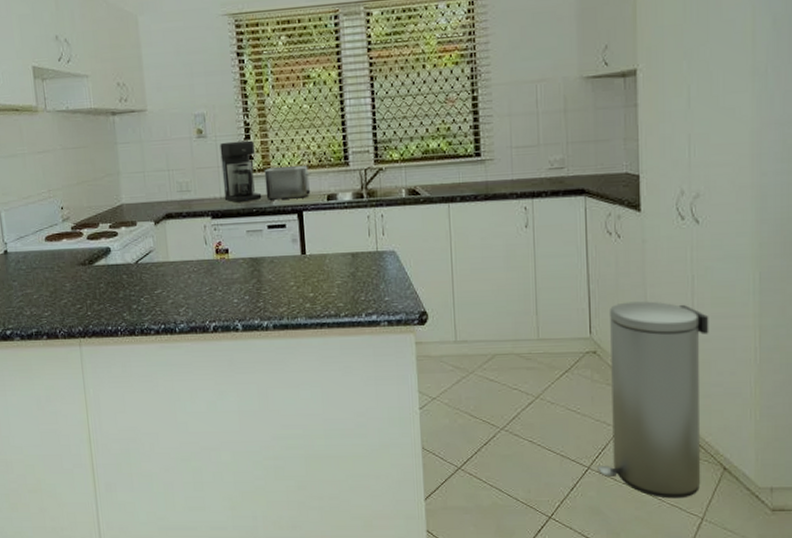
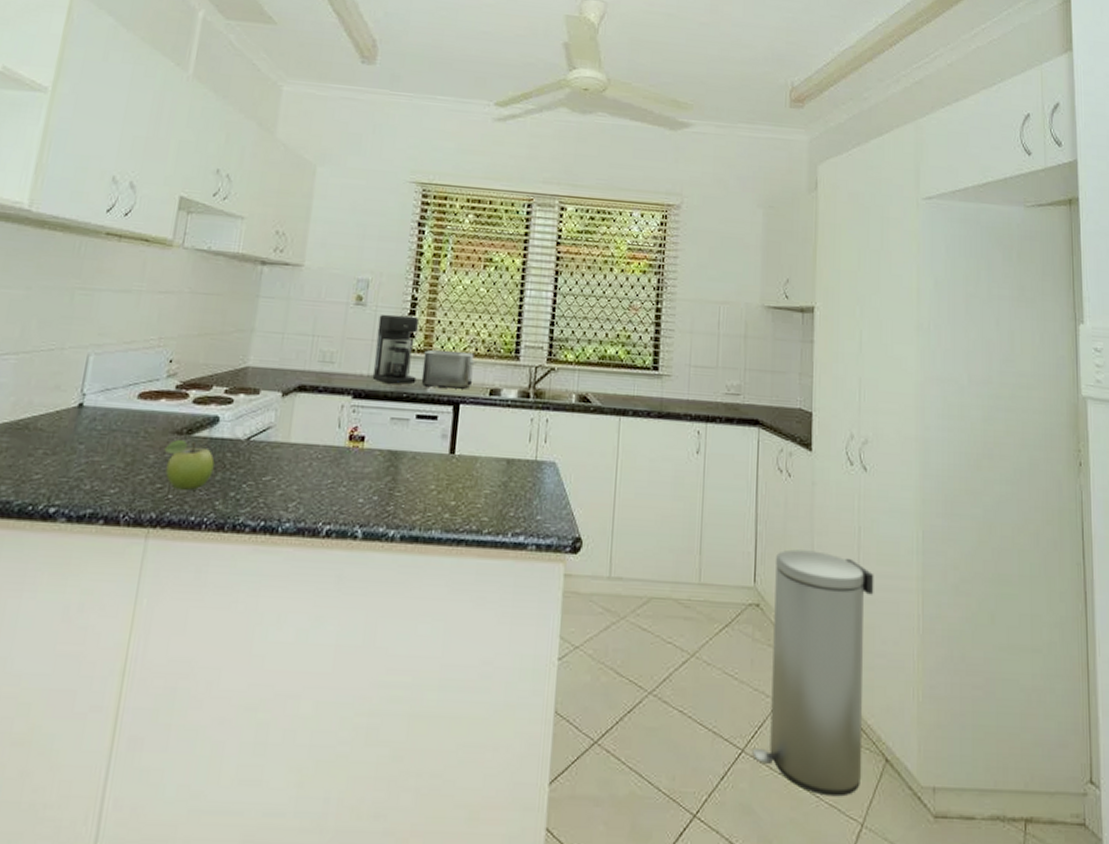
fruit: none [75,269,116,309] -> present [164,439,215,492]

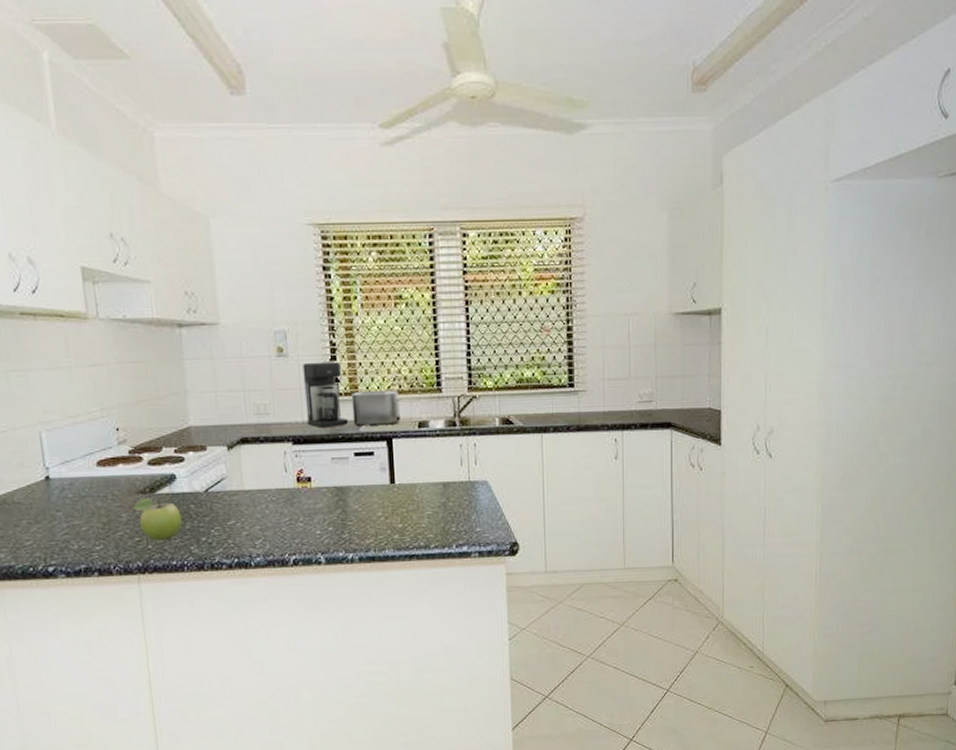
pedal bin: present [752,549,874,797] -> none [676,531,778,716]

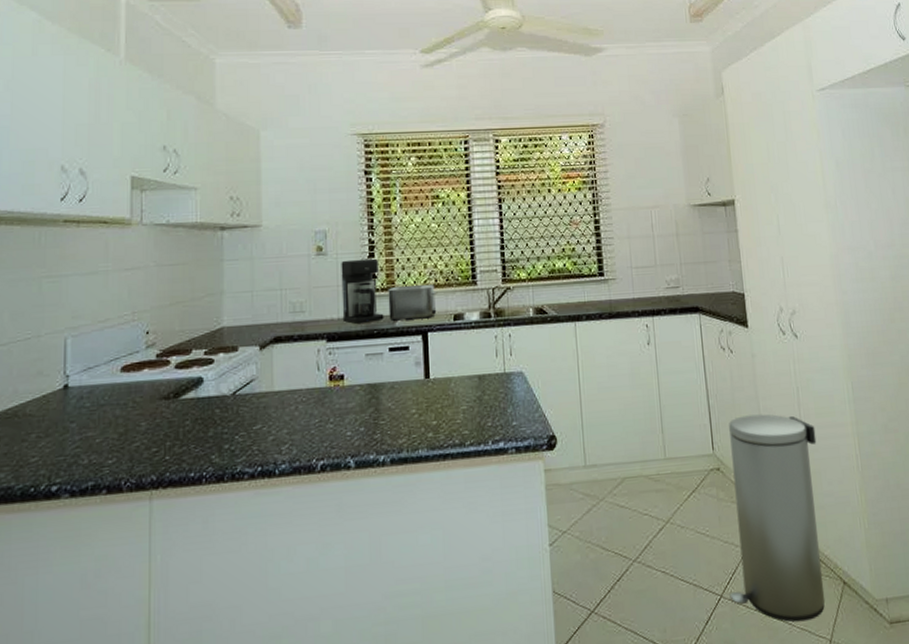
fruit: present [133,497,182,542] -> none [154,403,205,452]
pedal bin: none [676,531,778,716] -> present [728,414,826,622]

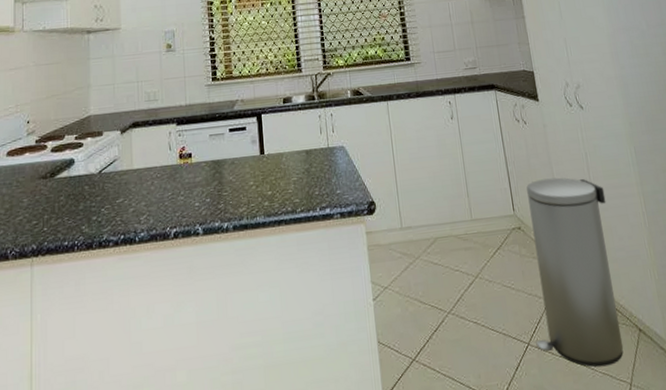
coffee maker: present [341,258,384,325] -> none [187,52,225,110]
toaster: present [388,285,437,321] -> none [227,73,269,106]

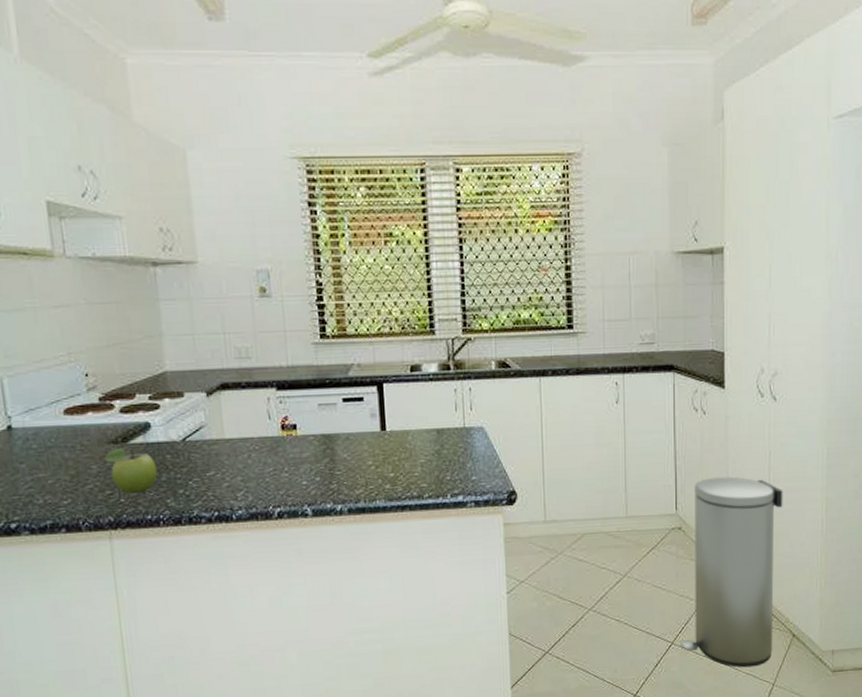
fruit: none [34,182,76,224] -> present [104,447,158,495]

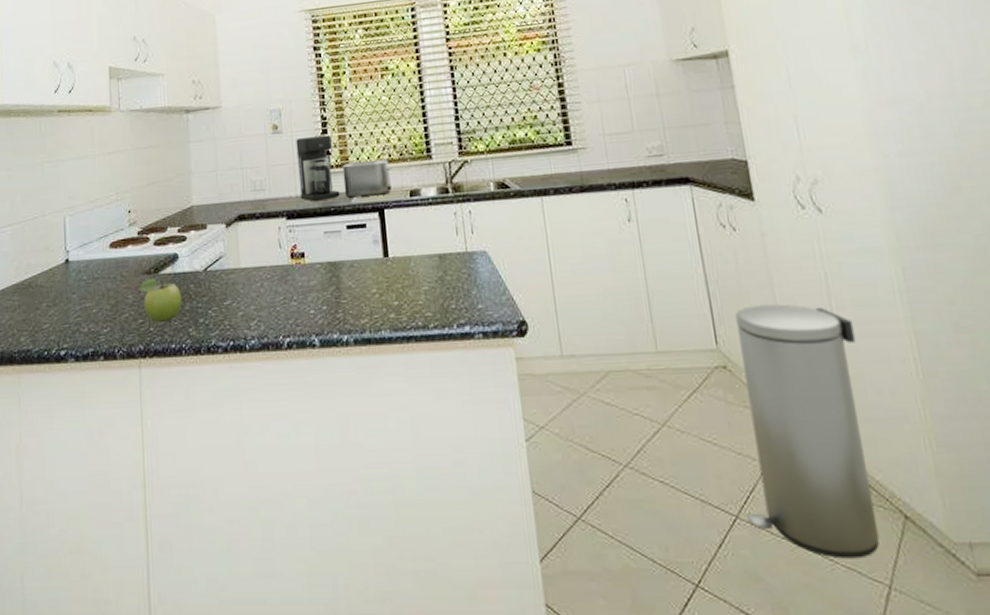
coffee maker: none [287,302,337,373] -> present [296,135,340,202]
toaster: none [339,333,393,370] -> present [342,160,393,198]

